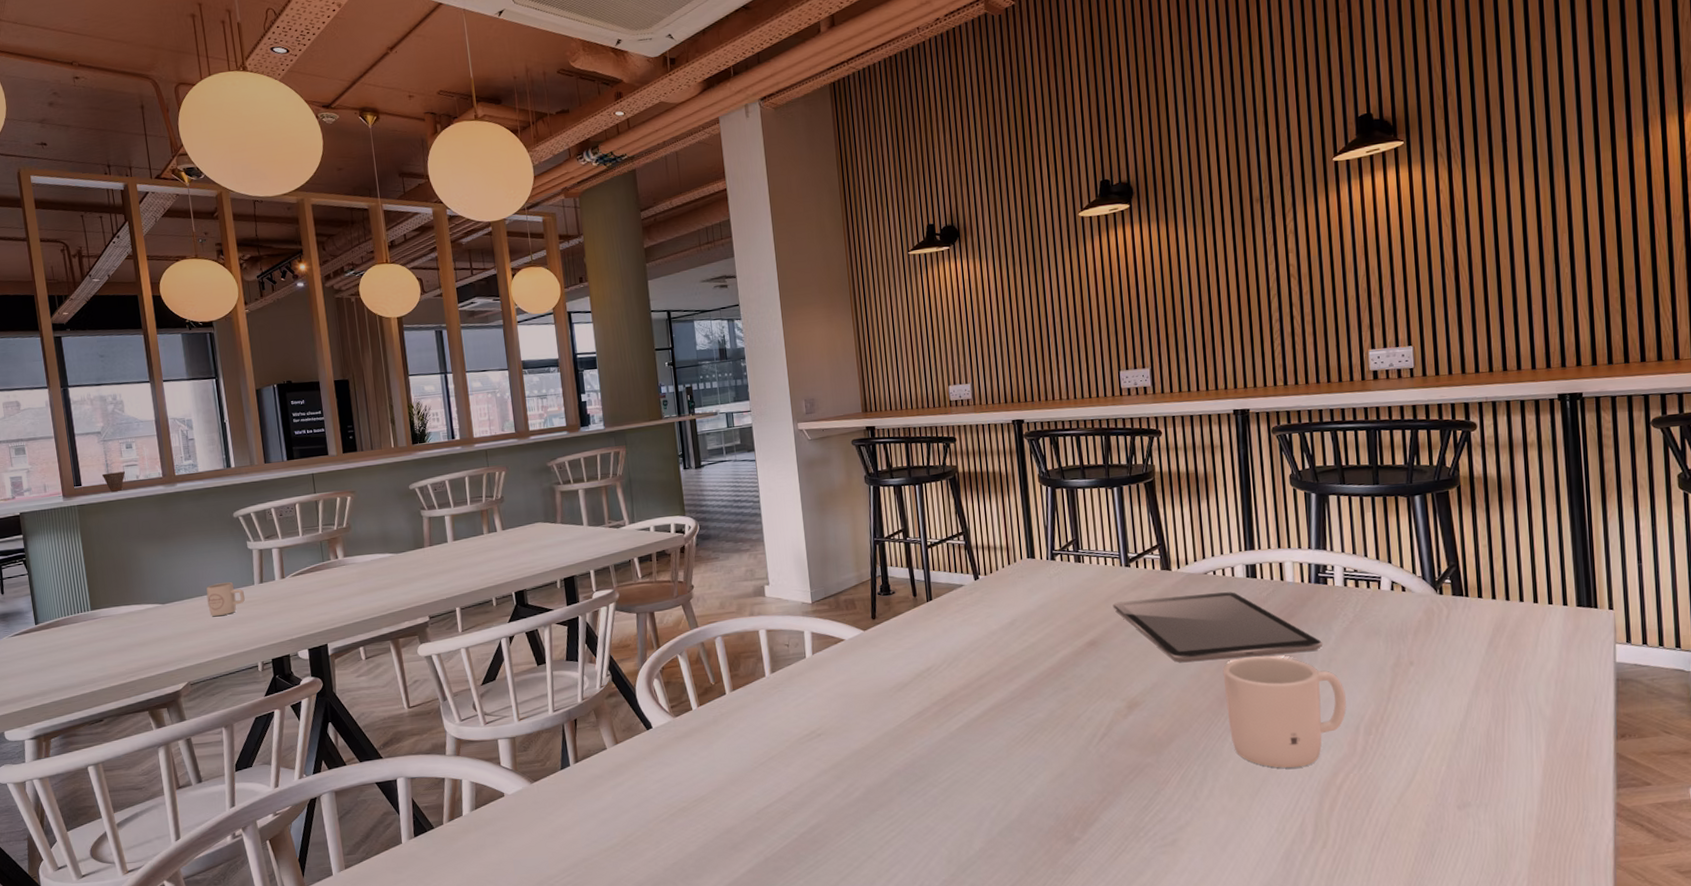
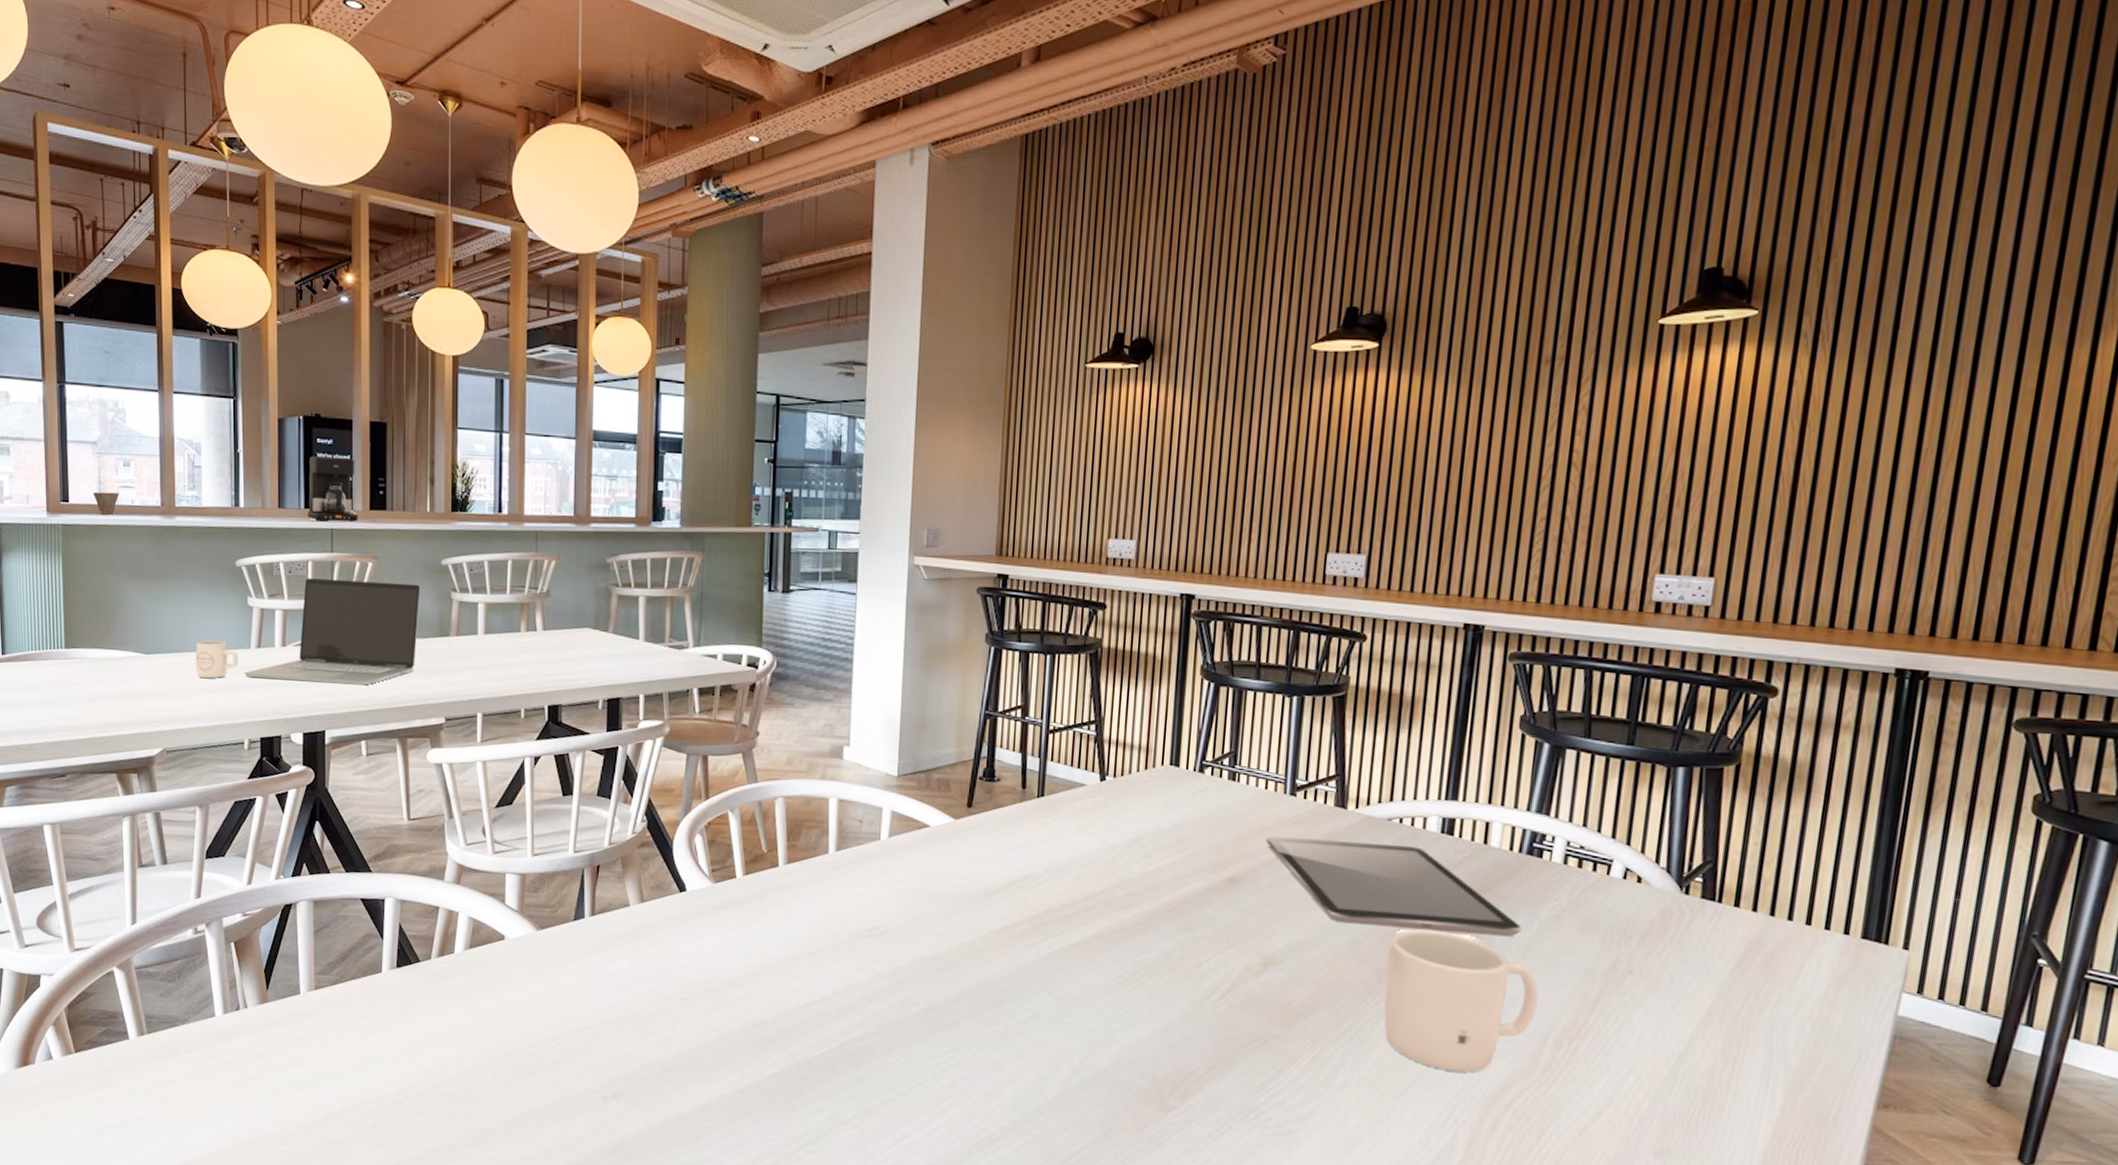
laptop: none [251,508,398,609] -> present [244,578,421,686]
coffee maker: none [286,413,334,469] -> present [307,456,358,522]

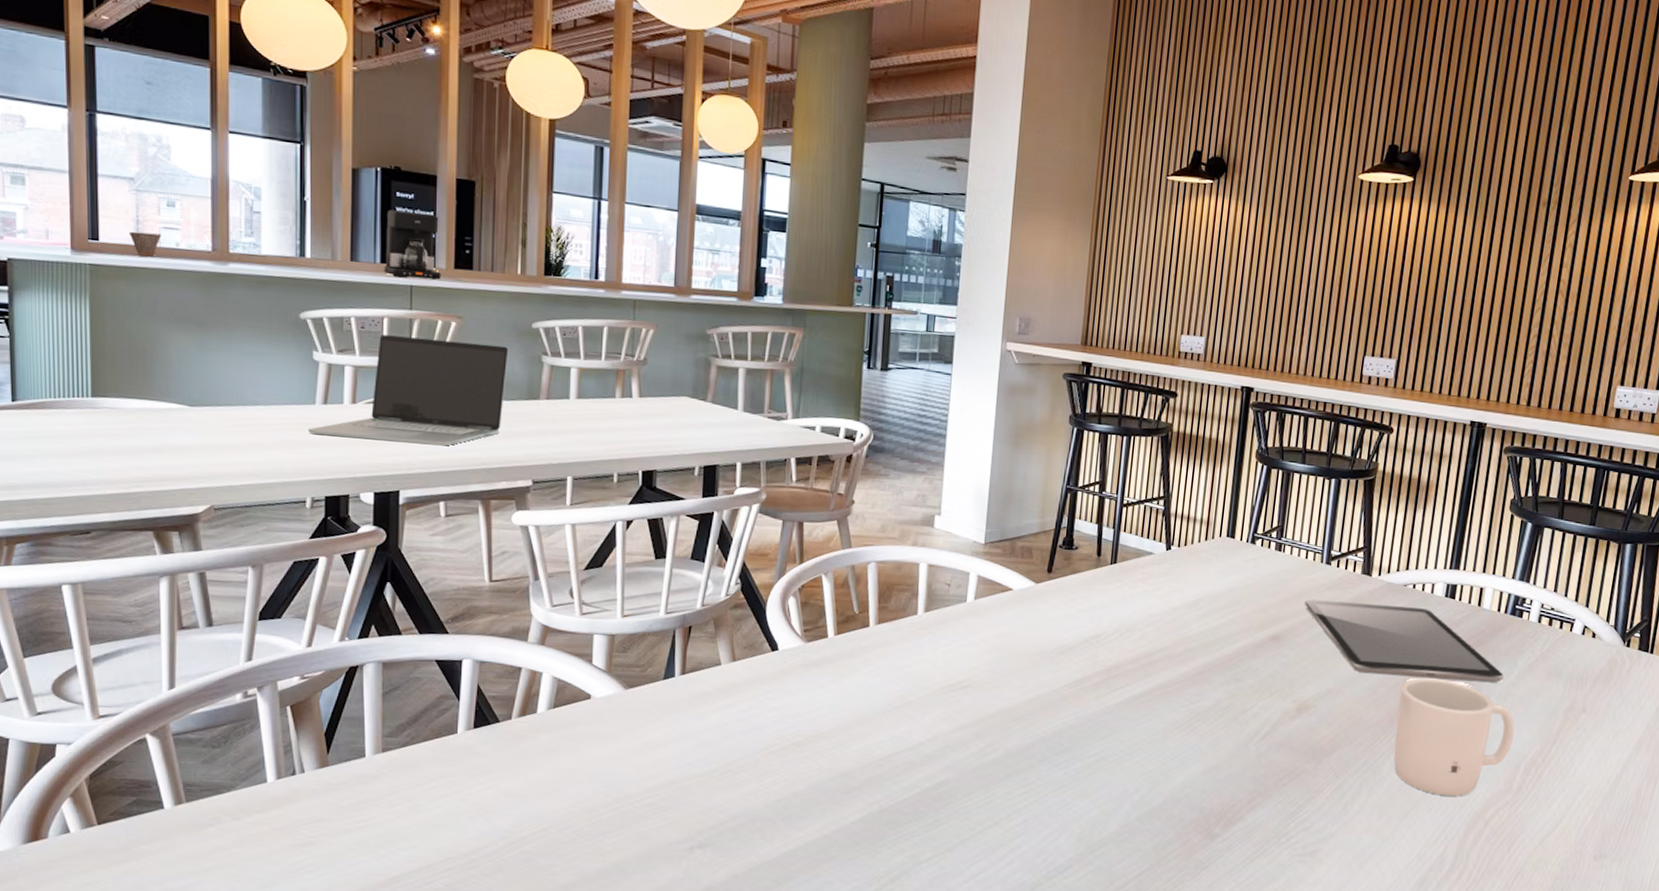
mug: present [195,640,238,679] -> none [250,394,300,435]

